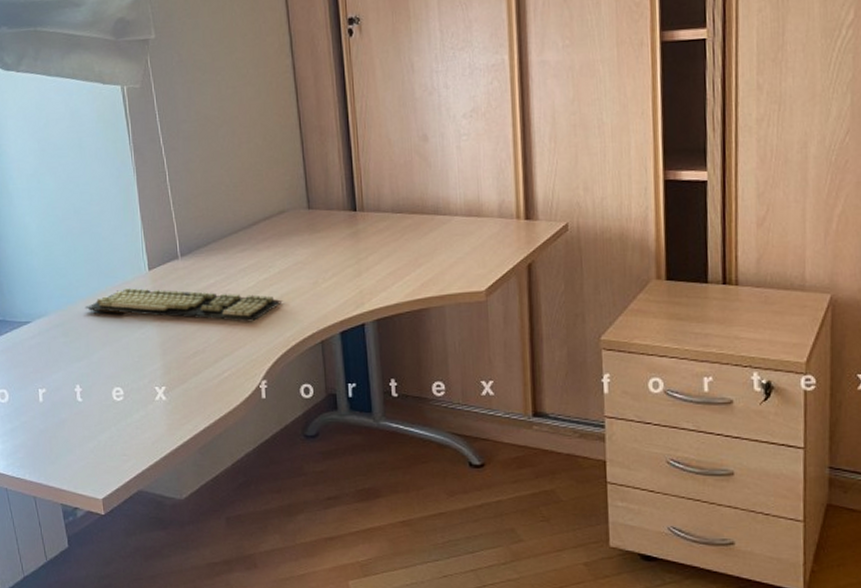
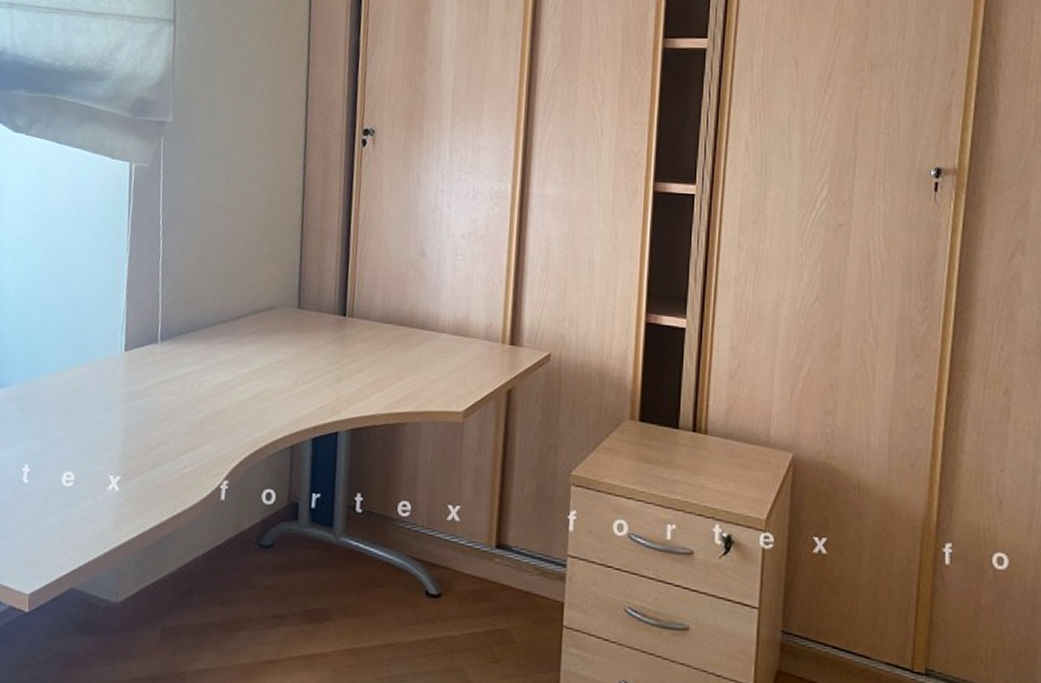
keyboard: present [84,287,284,322] -> none [50,366,259,418]

